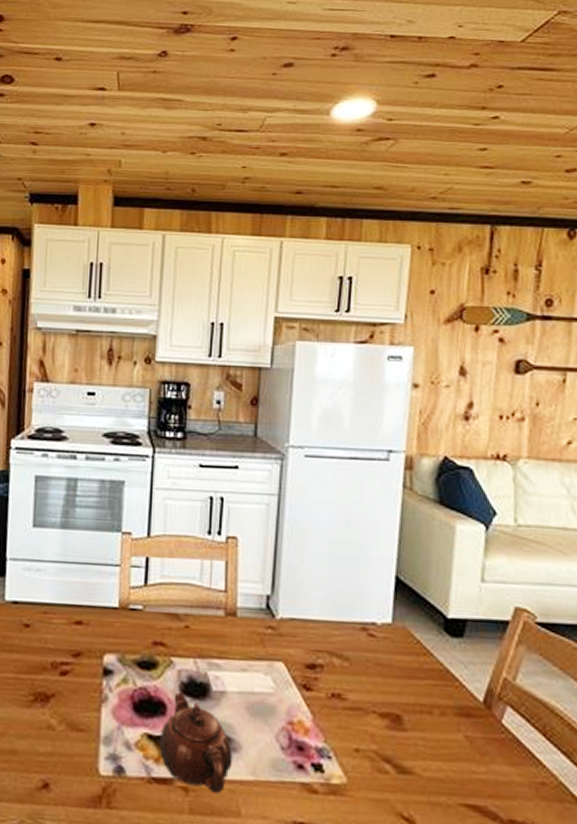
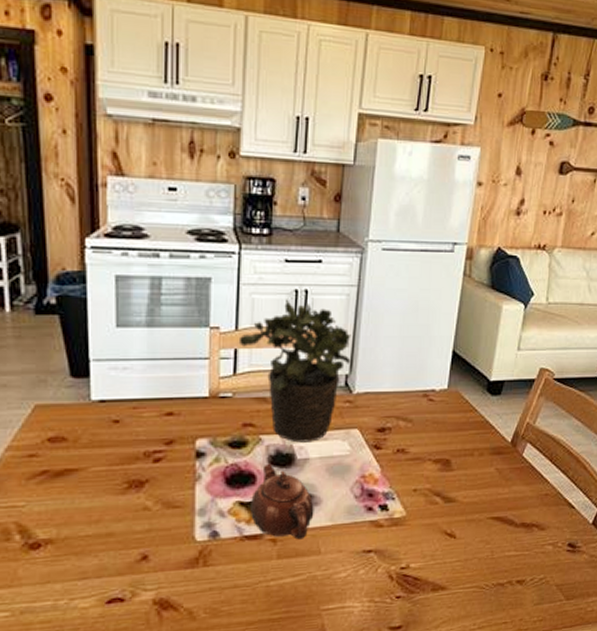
potted plant: none [150,506,272,672] -> present [238,299,351,443]

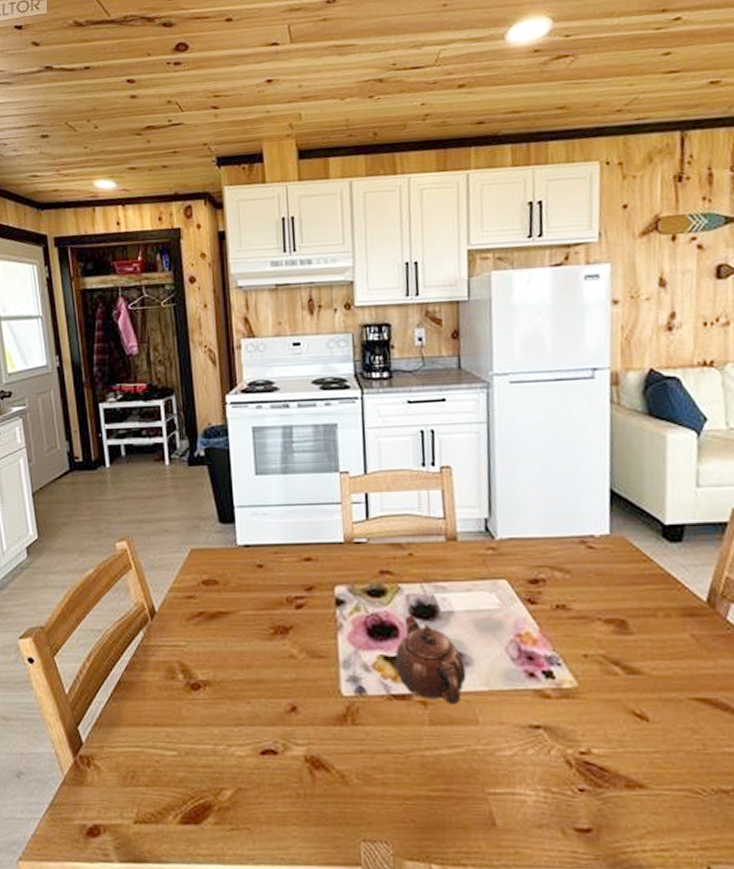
potted plant: present [238,299,351,443] -> none [368,440,489,593]

